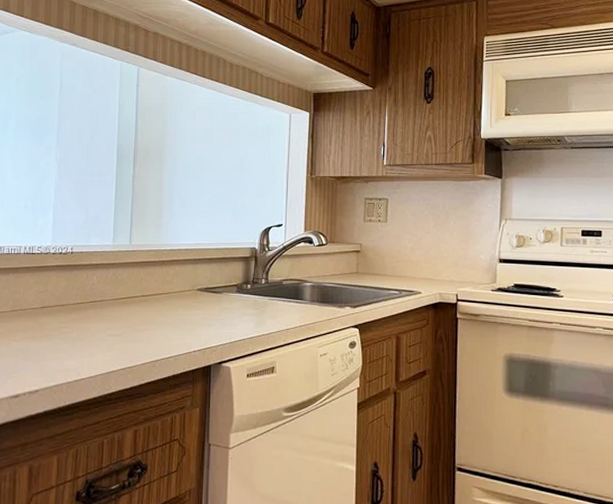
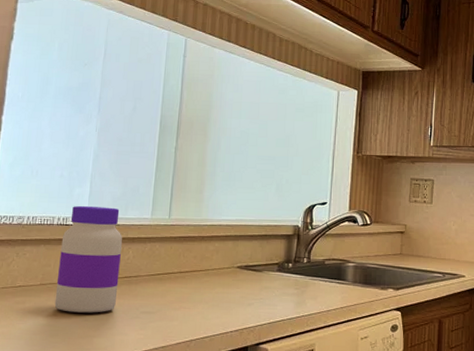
jar: none [25,234,87,337] -> present [54,205,123,313]

